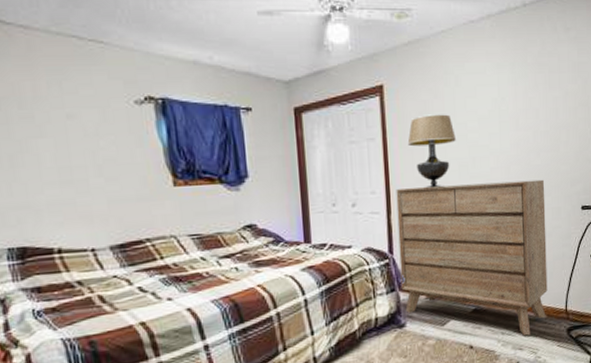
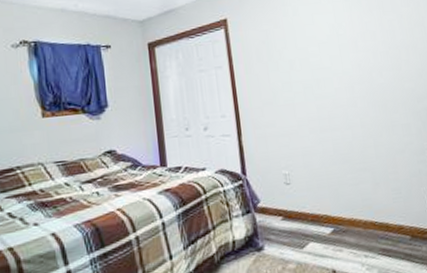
dresser: present [396,179,548,336] -> none [245,97,410,259]
table lamp: present [407,114,457,189] -> none [253,41,300,111]

